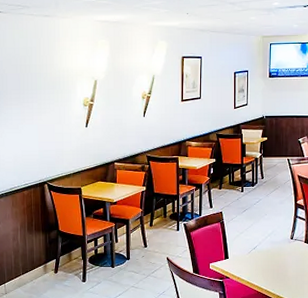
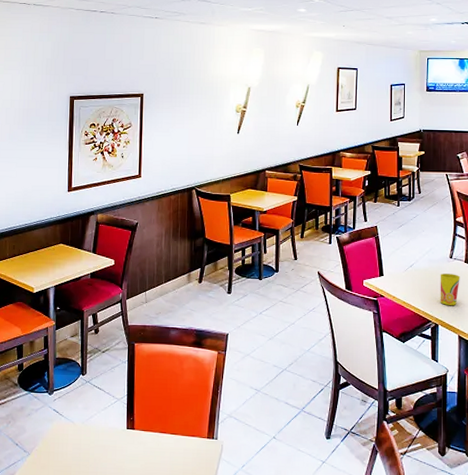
cup: none [281,254,300,283] -> present [440,273,460,305]

